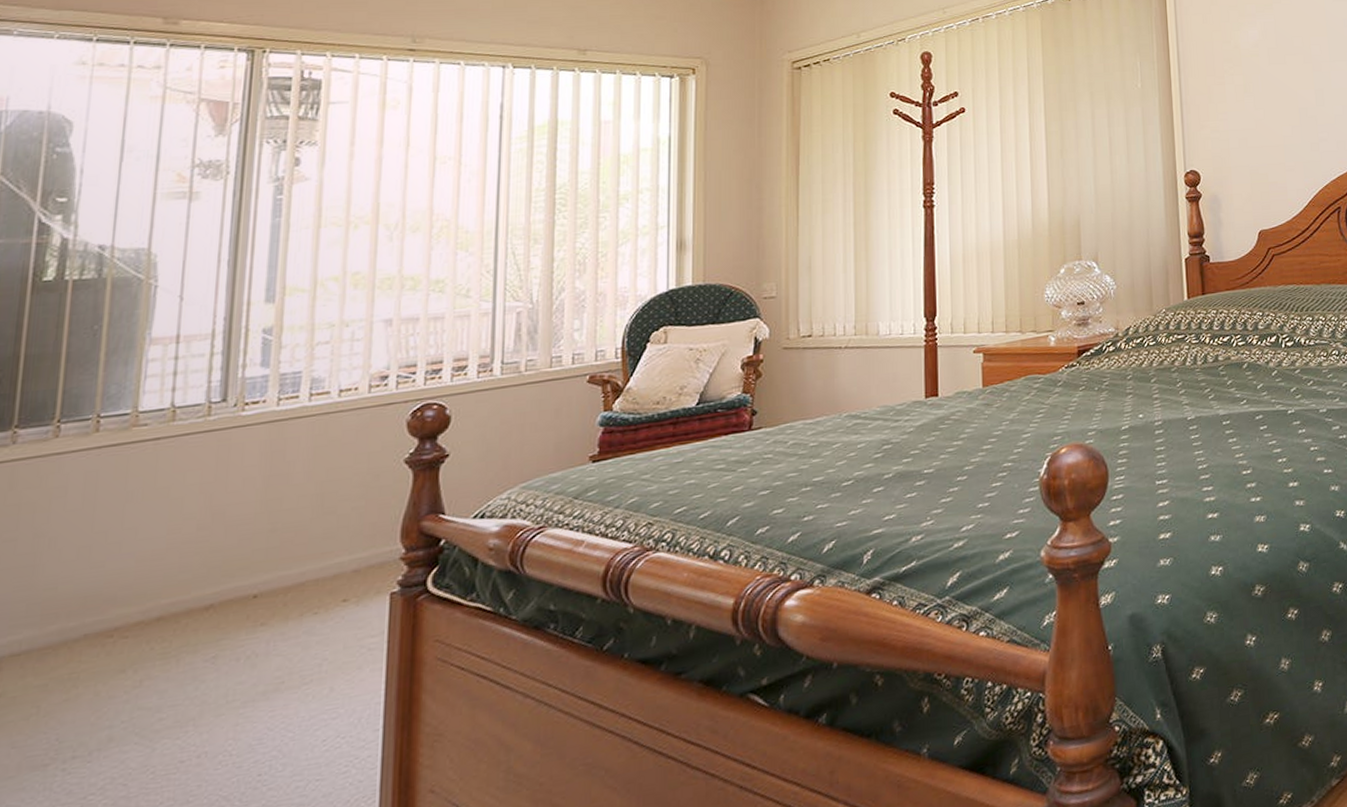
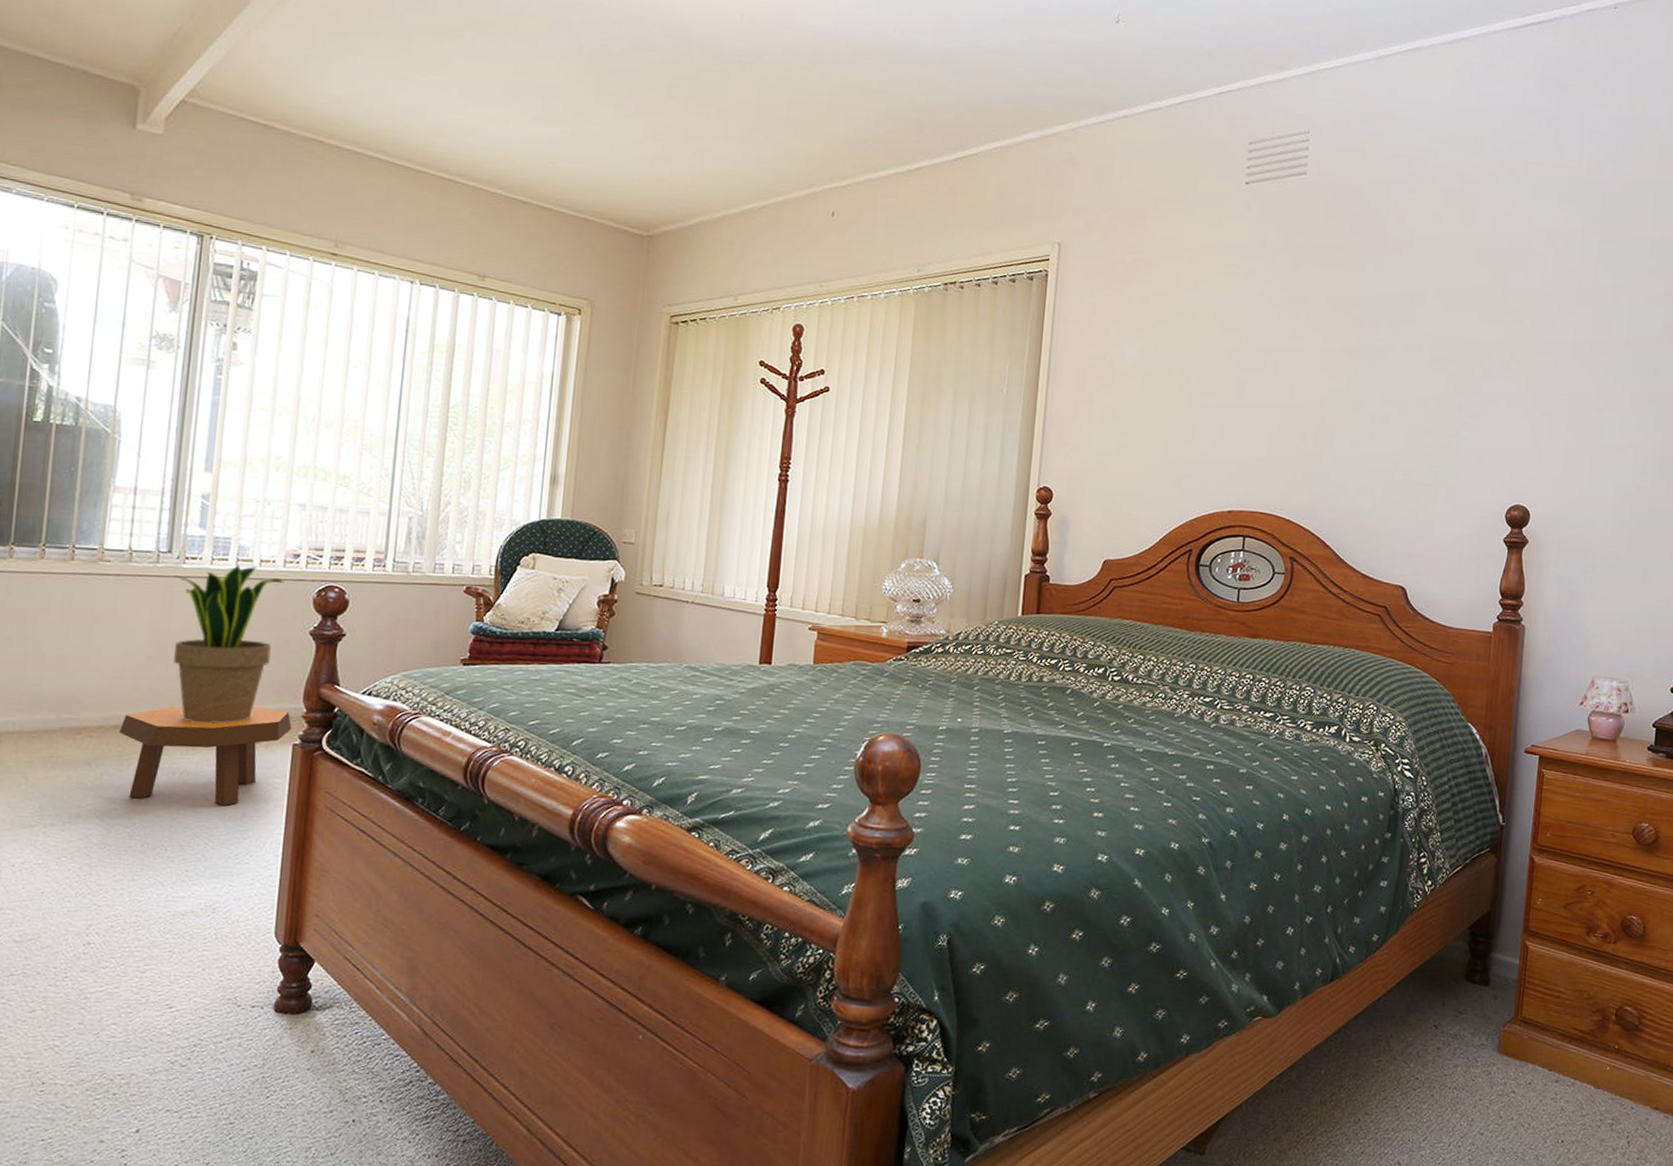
footstool: none [163,556,388,702] -> present [118,705,292,806]
potted plant: none [231,398,370,594] -> present [174,564,284,724]

